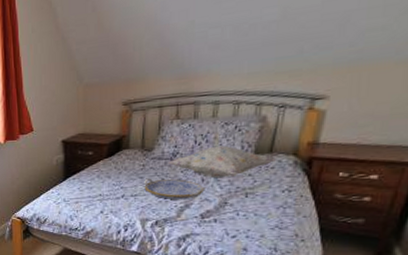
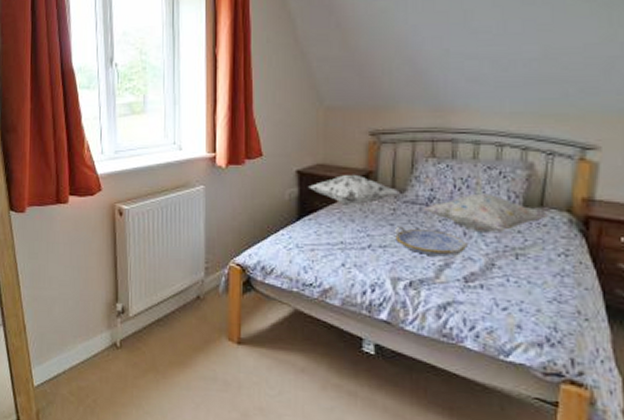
decorative pillow: none [72,139,148,165] -> present [309,174,400,206]

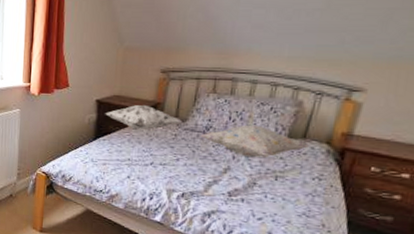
serving tray: present [395,226,468,257] -> none [174,148,235,175]

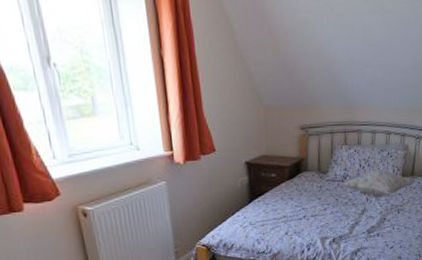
decorative pillow: present [105,104,182,131] -> none [256,161,324,187]

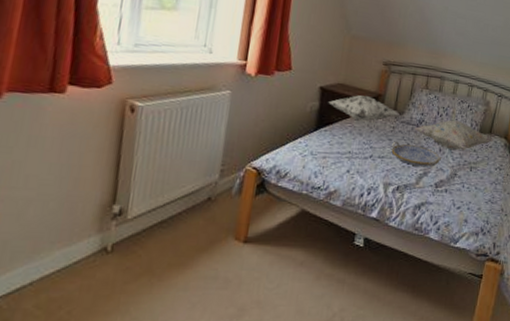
decorative pillow: none [256,161,324,187] -> present [328,95,400,122]
serving tray: none [322,199,369,218] -> present [391,141,441,167]

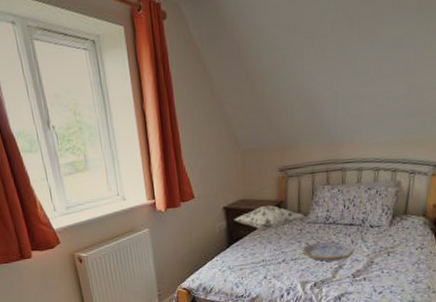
decorative pillow: present [414,120,493,150] -> none [322,209,410,239]

